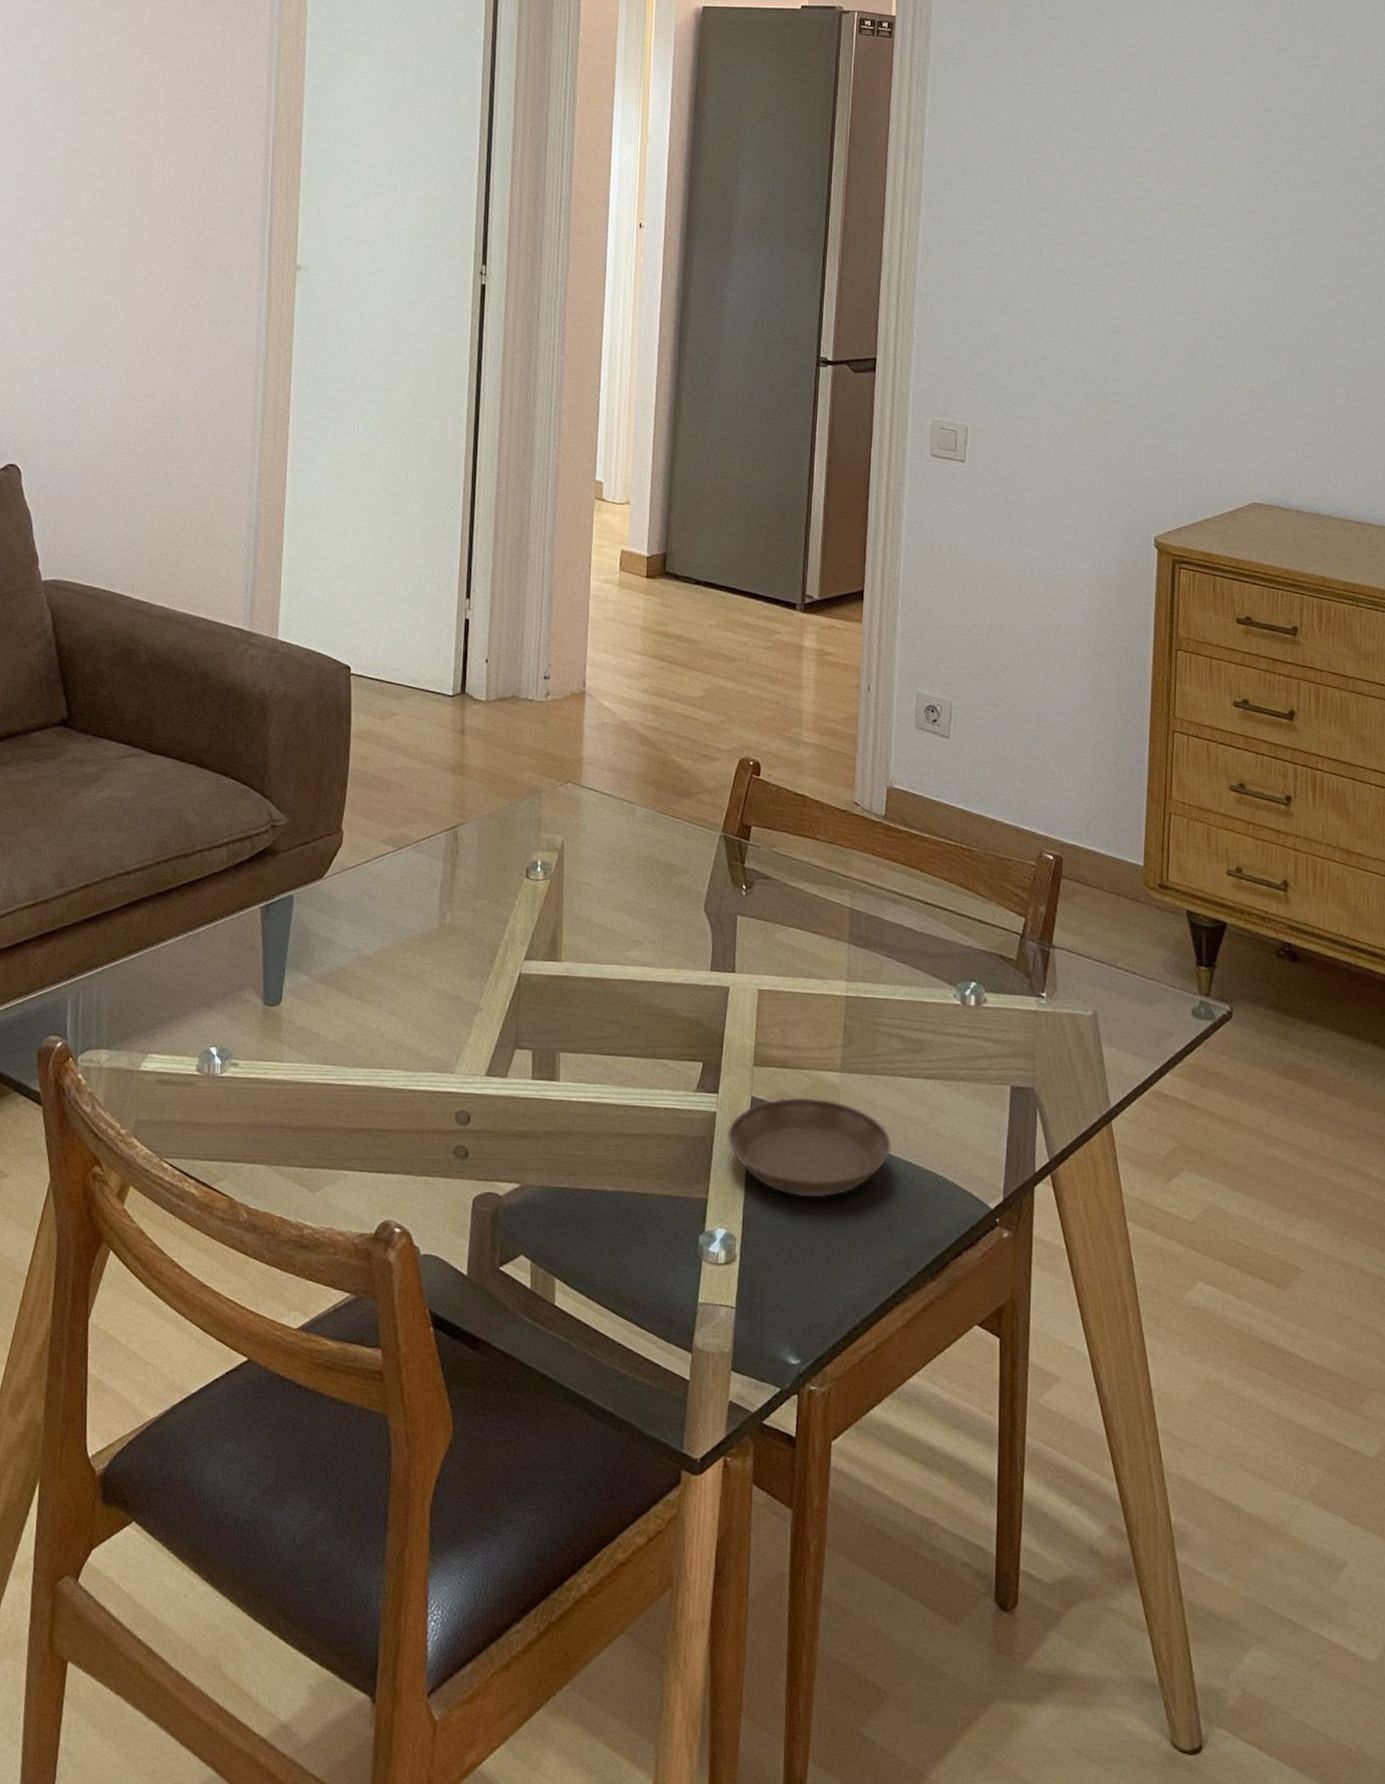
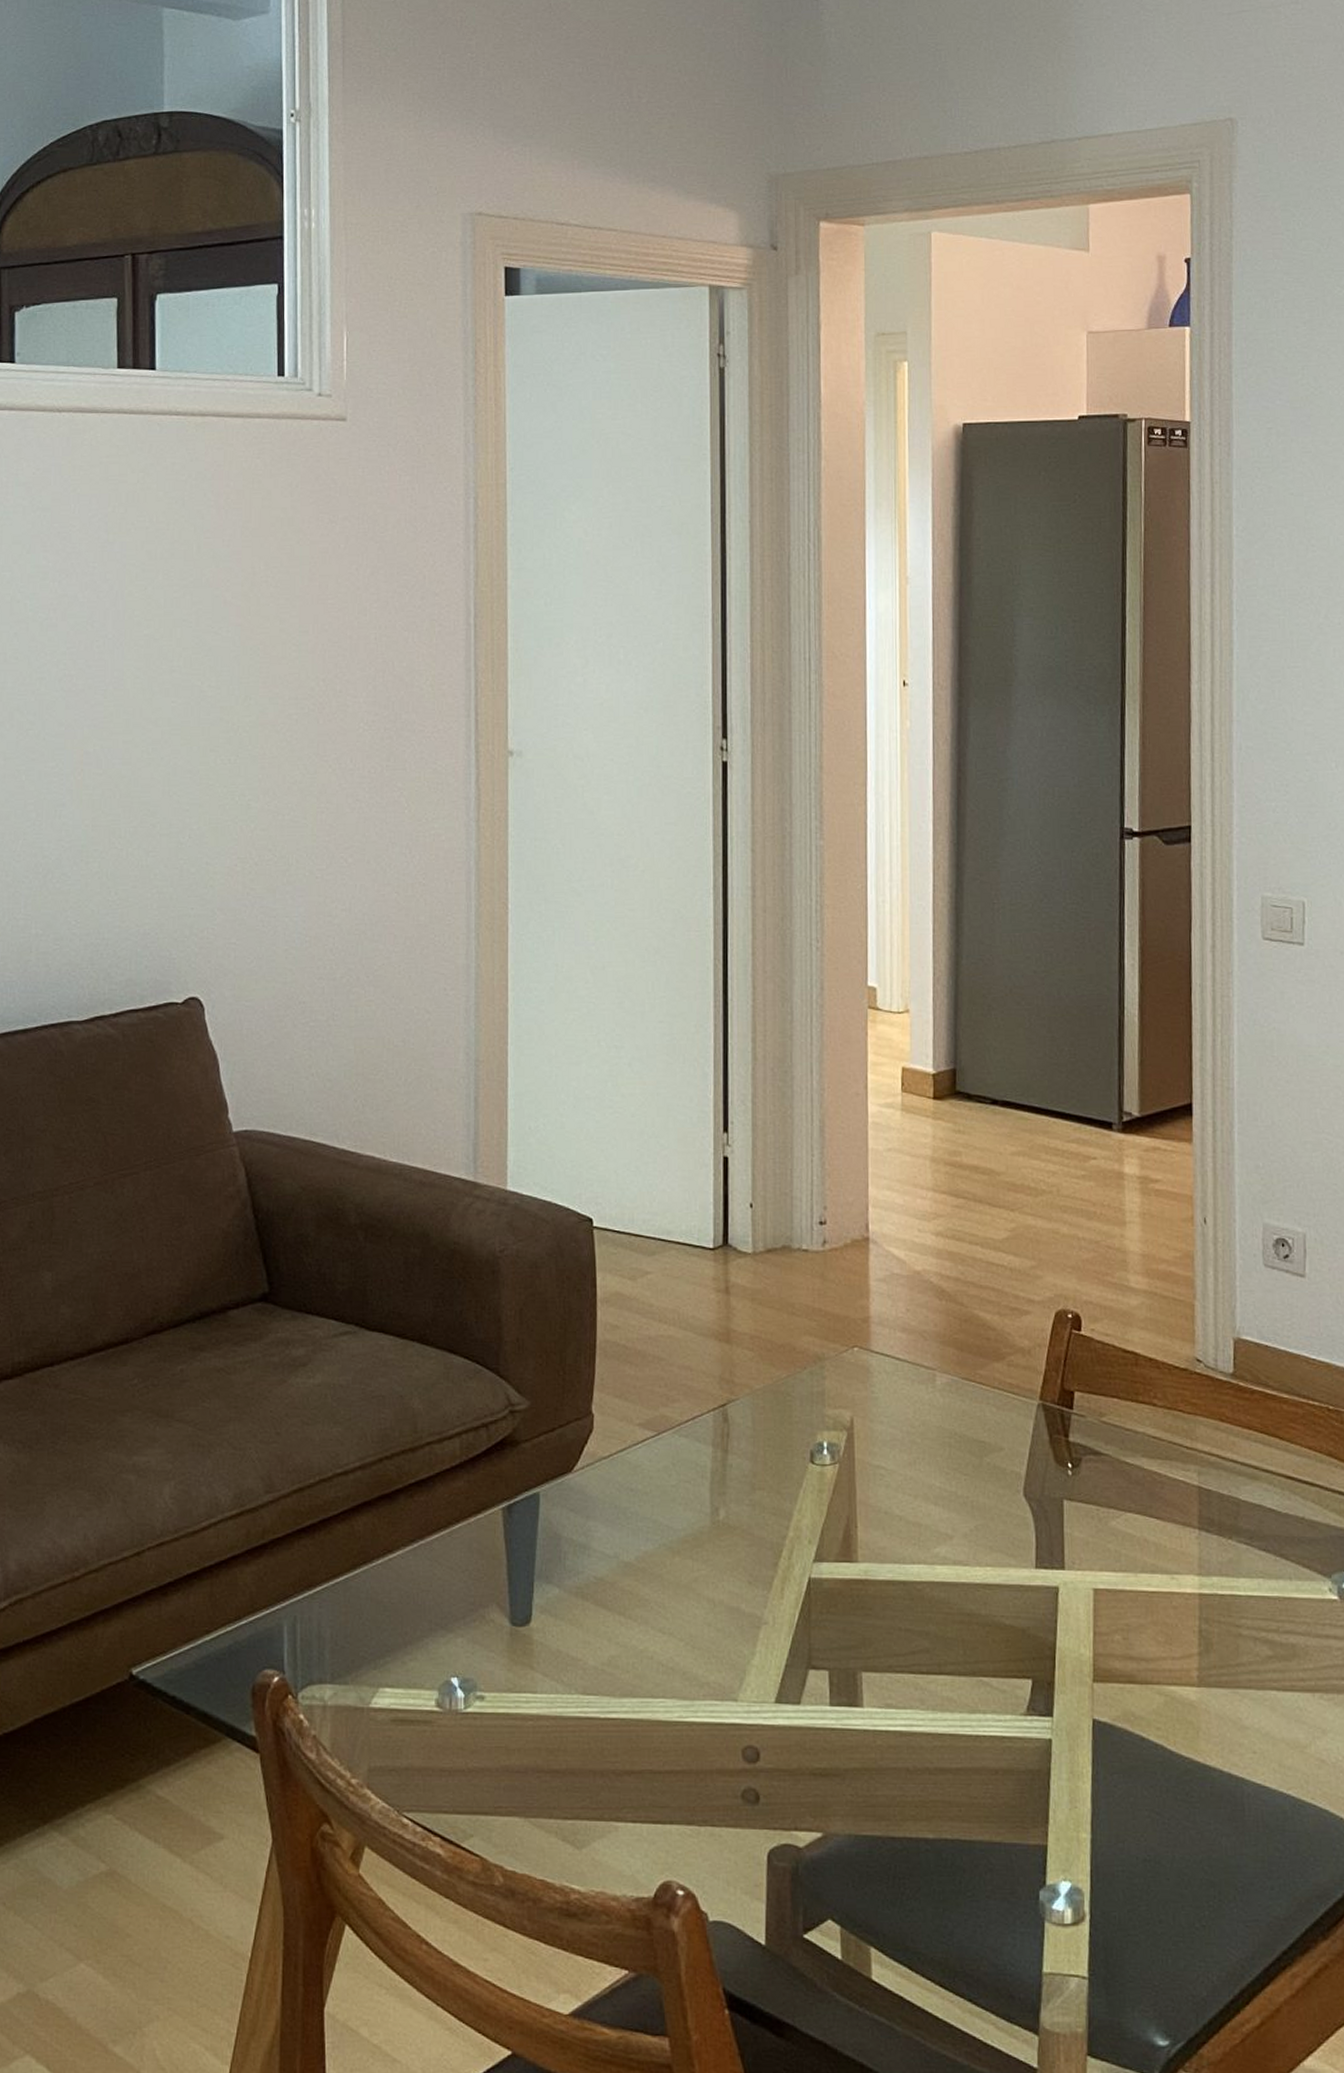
saucer: present [726,1097,891,1198] -> none [1065,1719,1264,1841]

